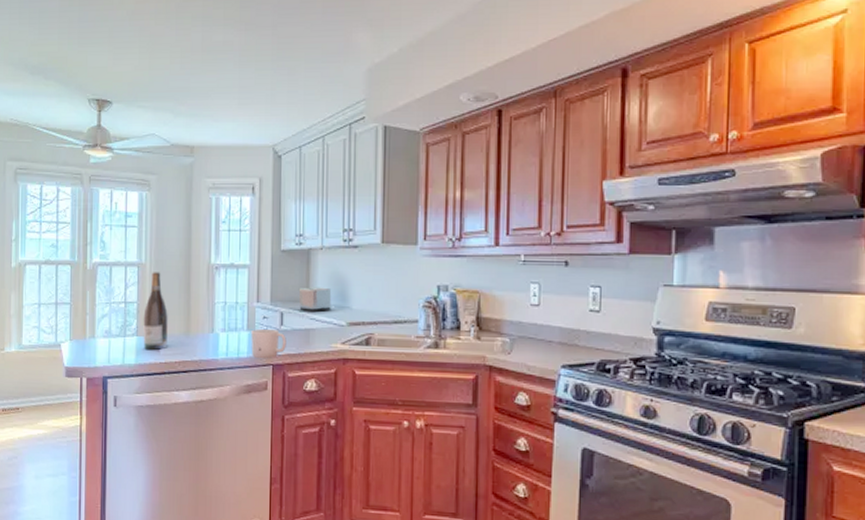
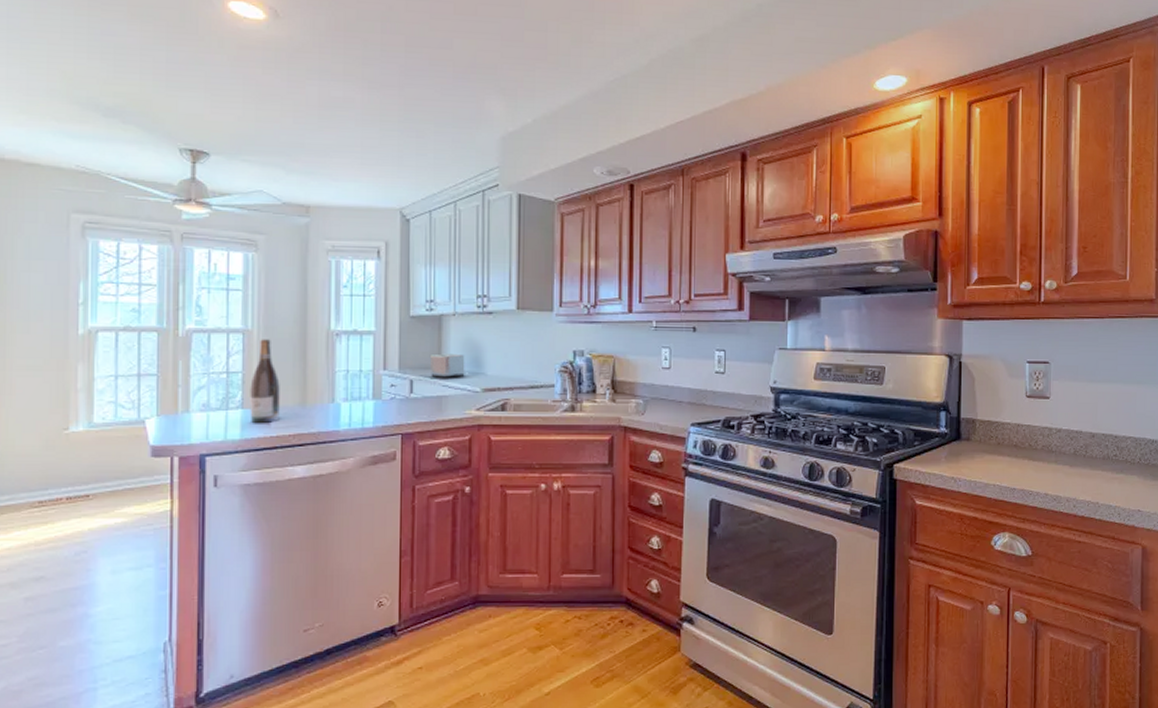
mug: present [251,328,286,360] -> none [377,397,417,429]

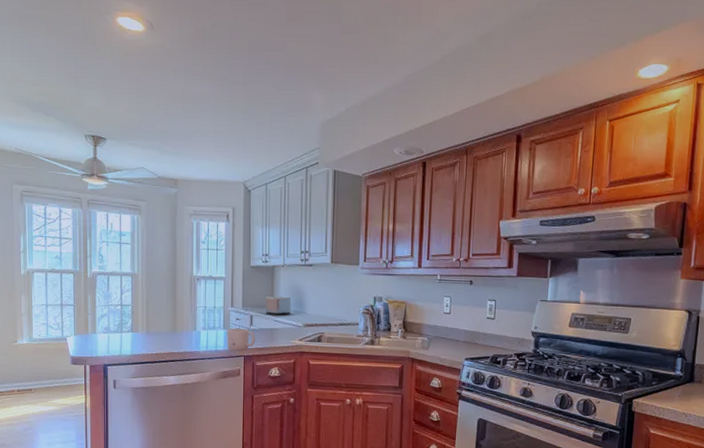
wine bottle: present [250,339,280,423] -> none [137,281,158,343]
mug: none [377,397,417,429] -> present [226,328,255,352]

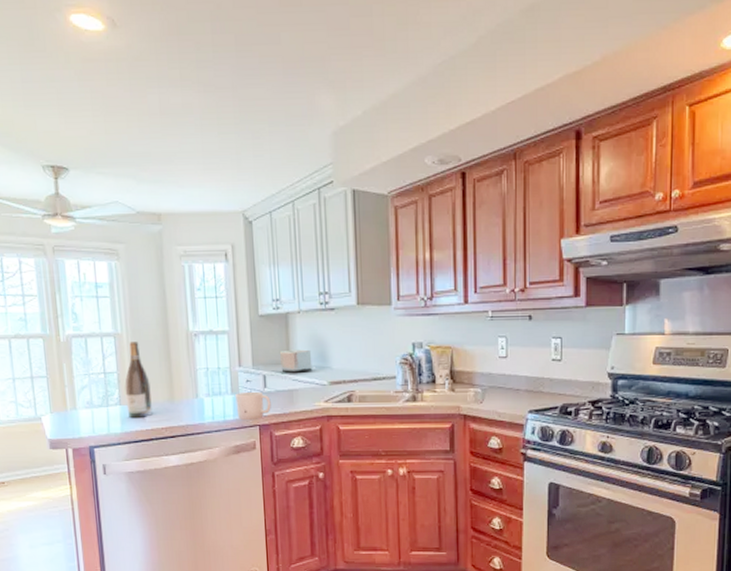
wine bottle: none [137,281,158,343] -> present [124,341,153,417]

